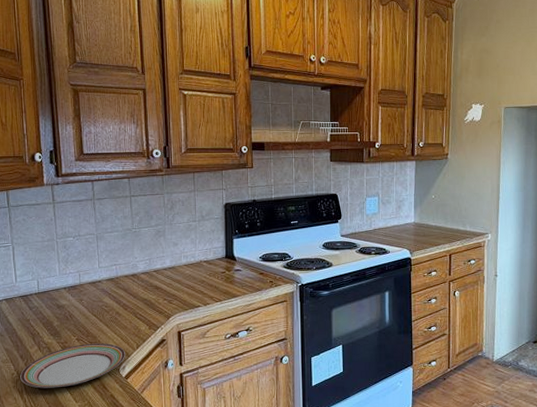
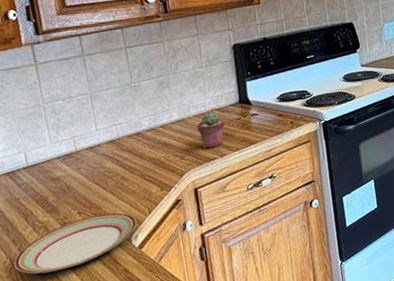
potted succulent: none [185,263,211,296] -> present [196,111,225,149]

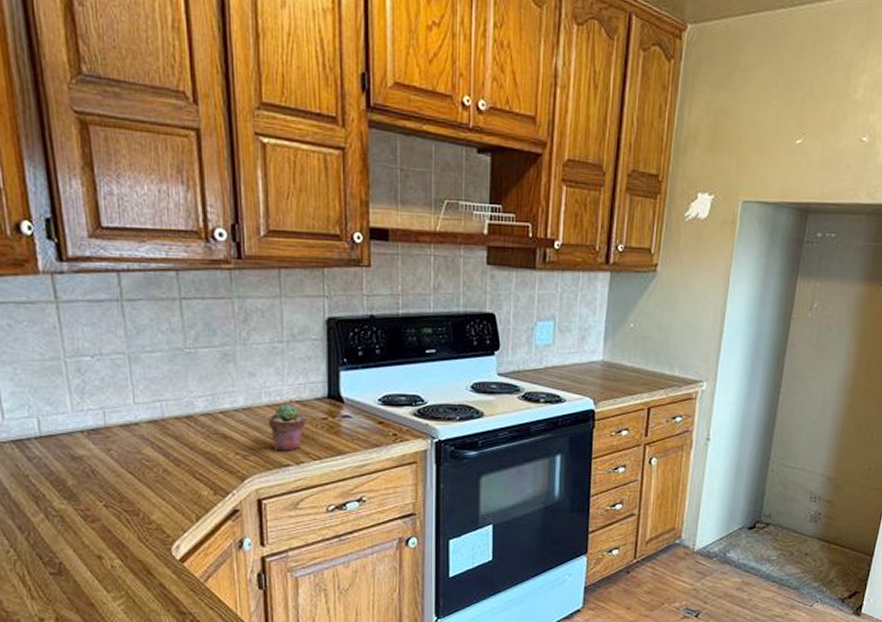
plate: present [14,212,137,274] -> none [19,511,179,573]

